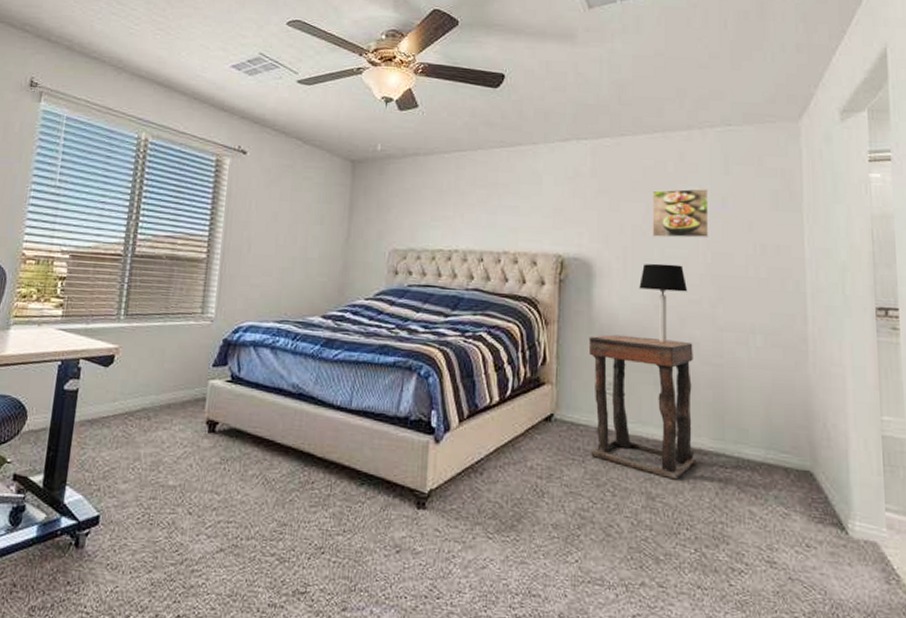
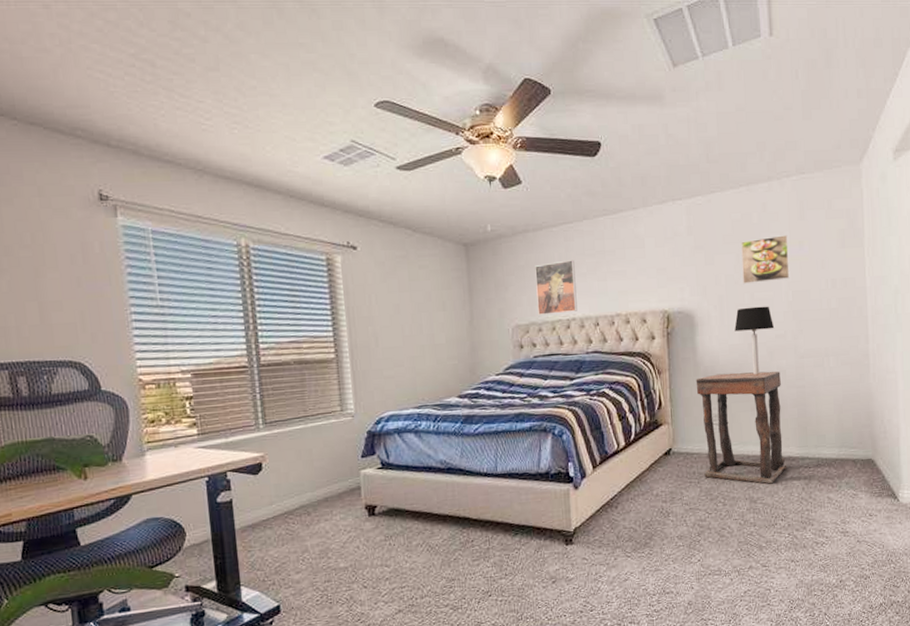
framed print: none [418,188,464,244] -> present [535,260,578,315]

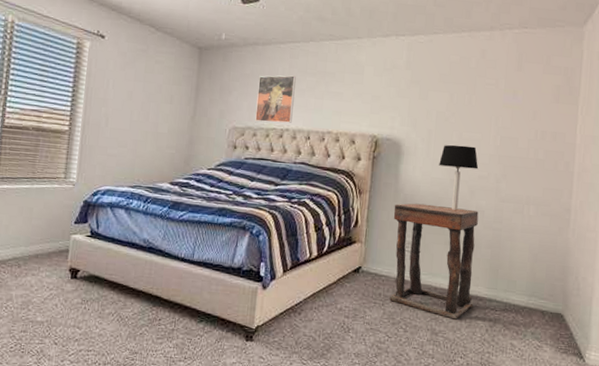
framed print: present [741,235,790,285] -> none [453,82,503,125]

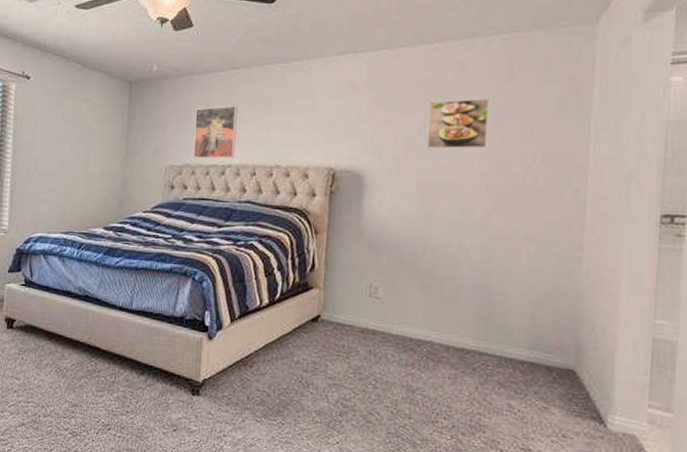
side table: present [389,203,479,320] -> none [355,242,462,375]
table lamp: present [439,144,479,210] -> none [411,174,461,250]
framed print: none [453,82,503,125] -> present [427,98,490,149]

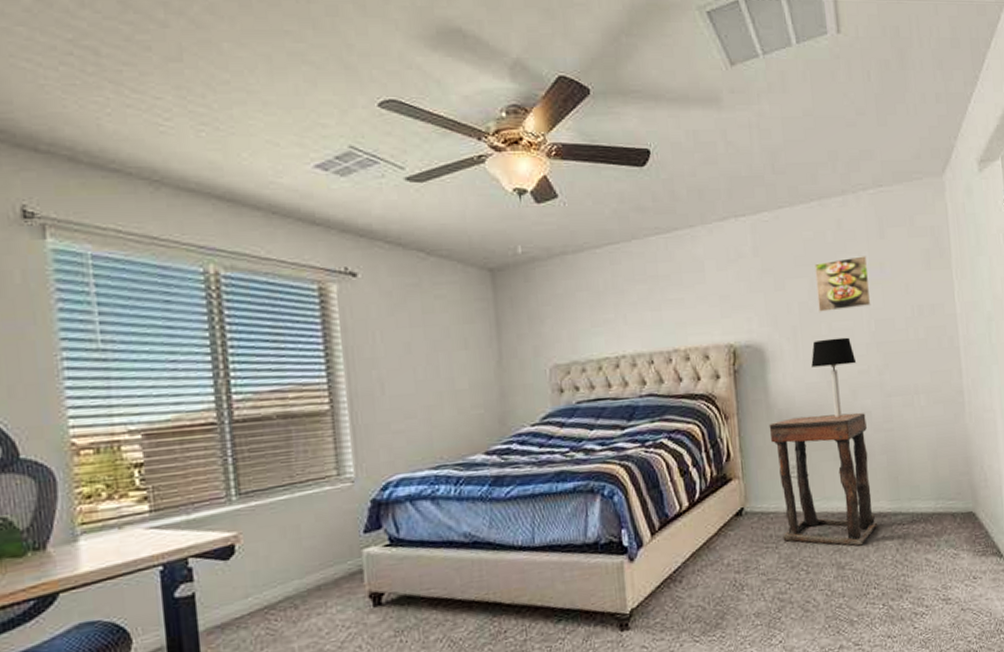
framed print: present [193,106,237,159] -> none [575,286,628,352]
side table: none [355,242,462,375] -> present [769,412,878,546]
table lamp: none [411,174,461,250] -> present [811,337,857,417]

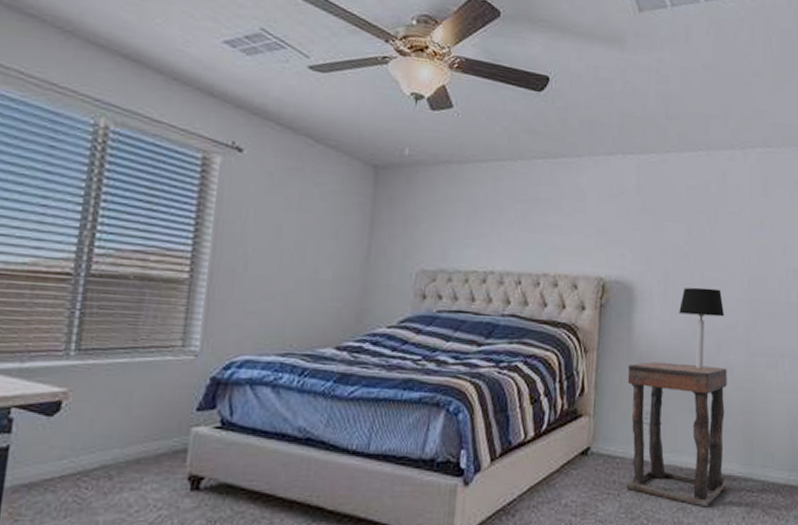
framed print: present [814,256,871,313] -> none [693,210,748,262]

